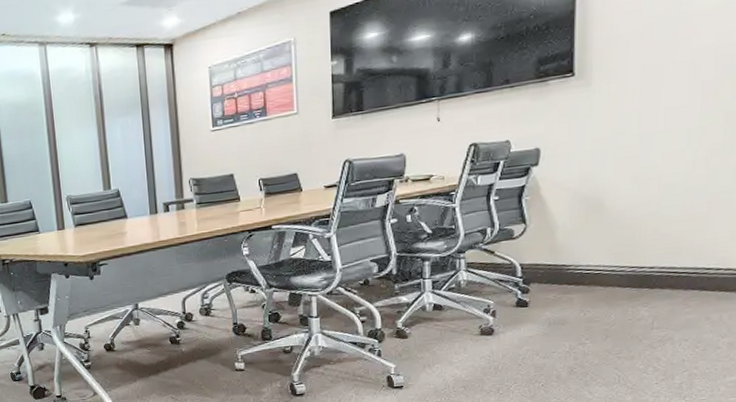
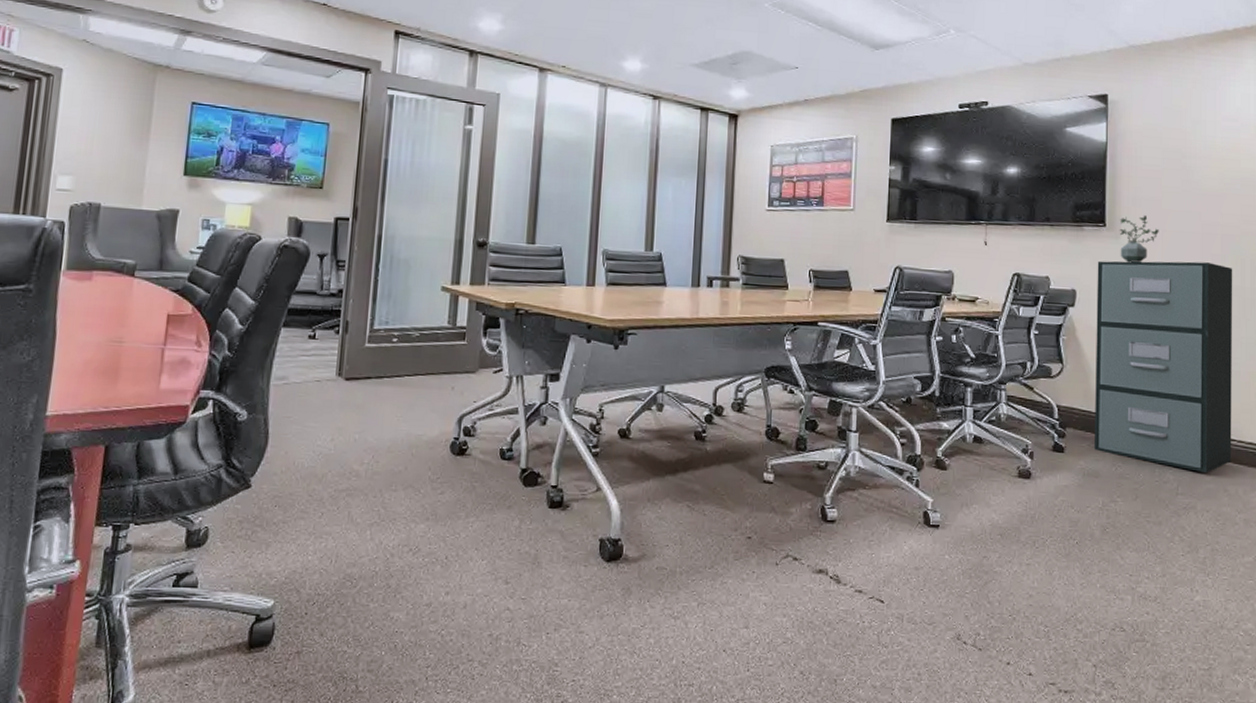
filing cabinet: none [561,90,729,306] -> present [1094,261,1233,474]
potted plant: none [590,54,638,109] -> present [1119,215,1159,263]

